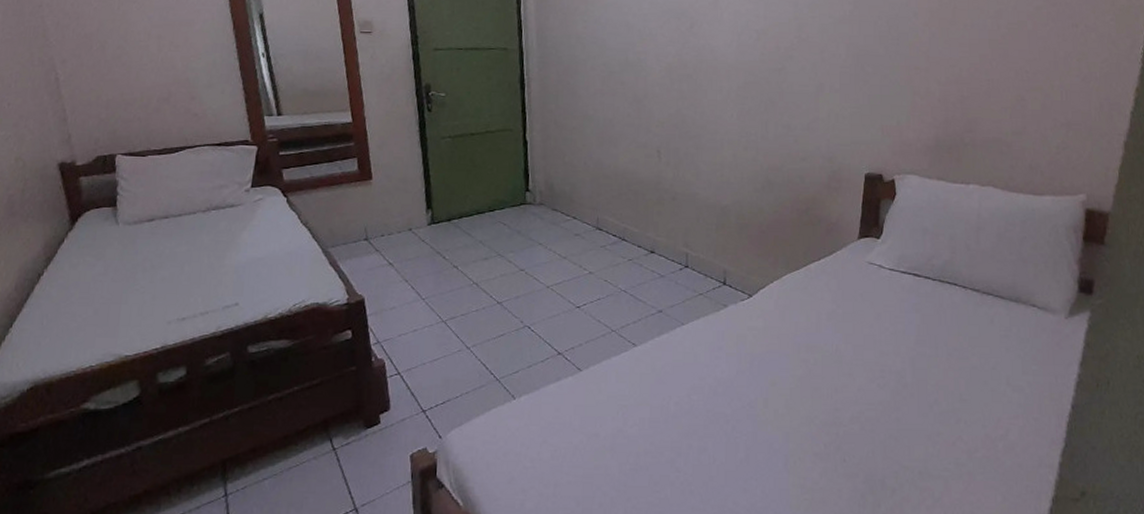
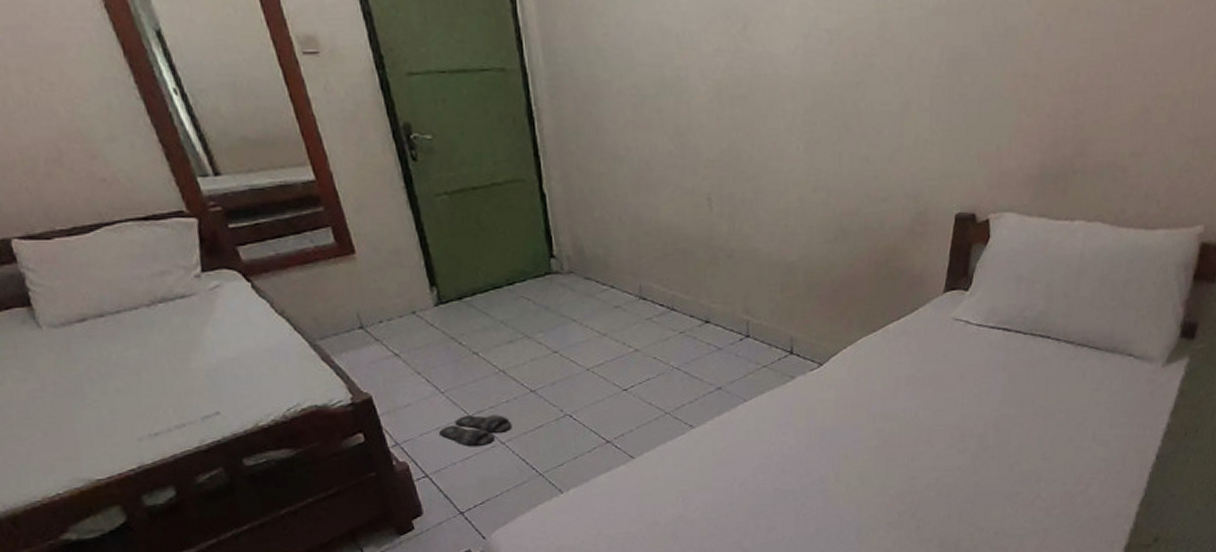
slippers: none [416,321,478,350] -> present [439,414,512,447]

